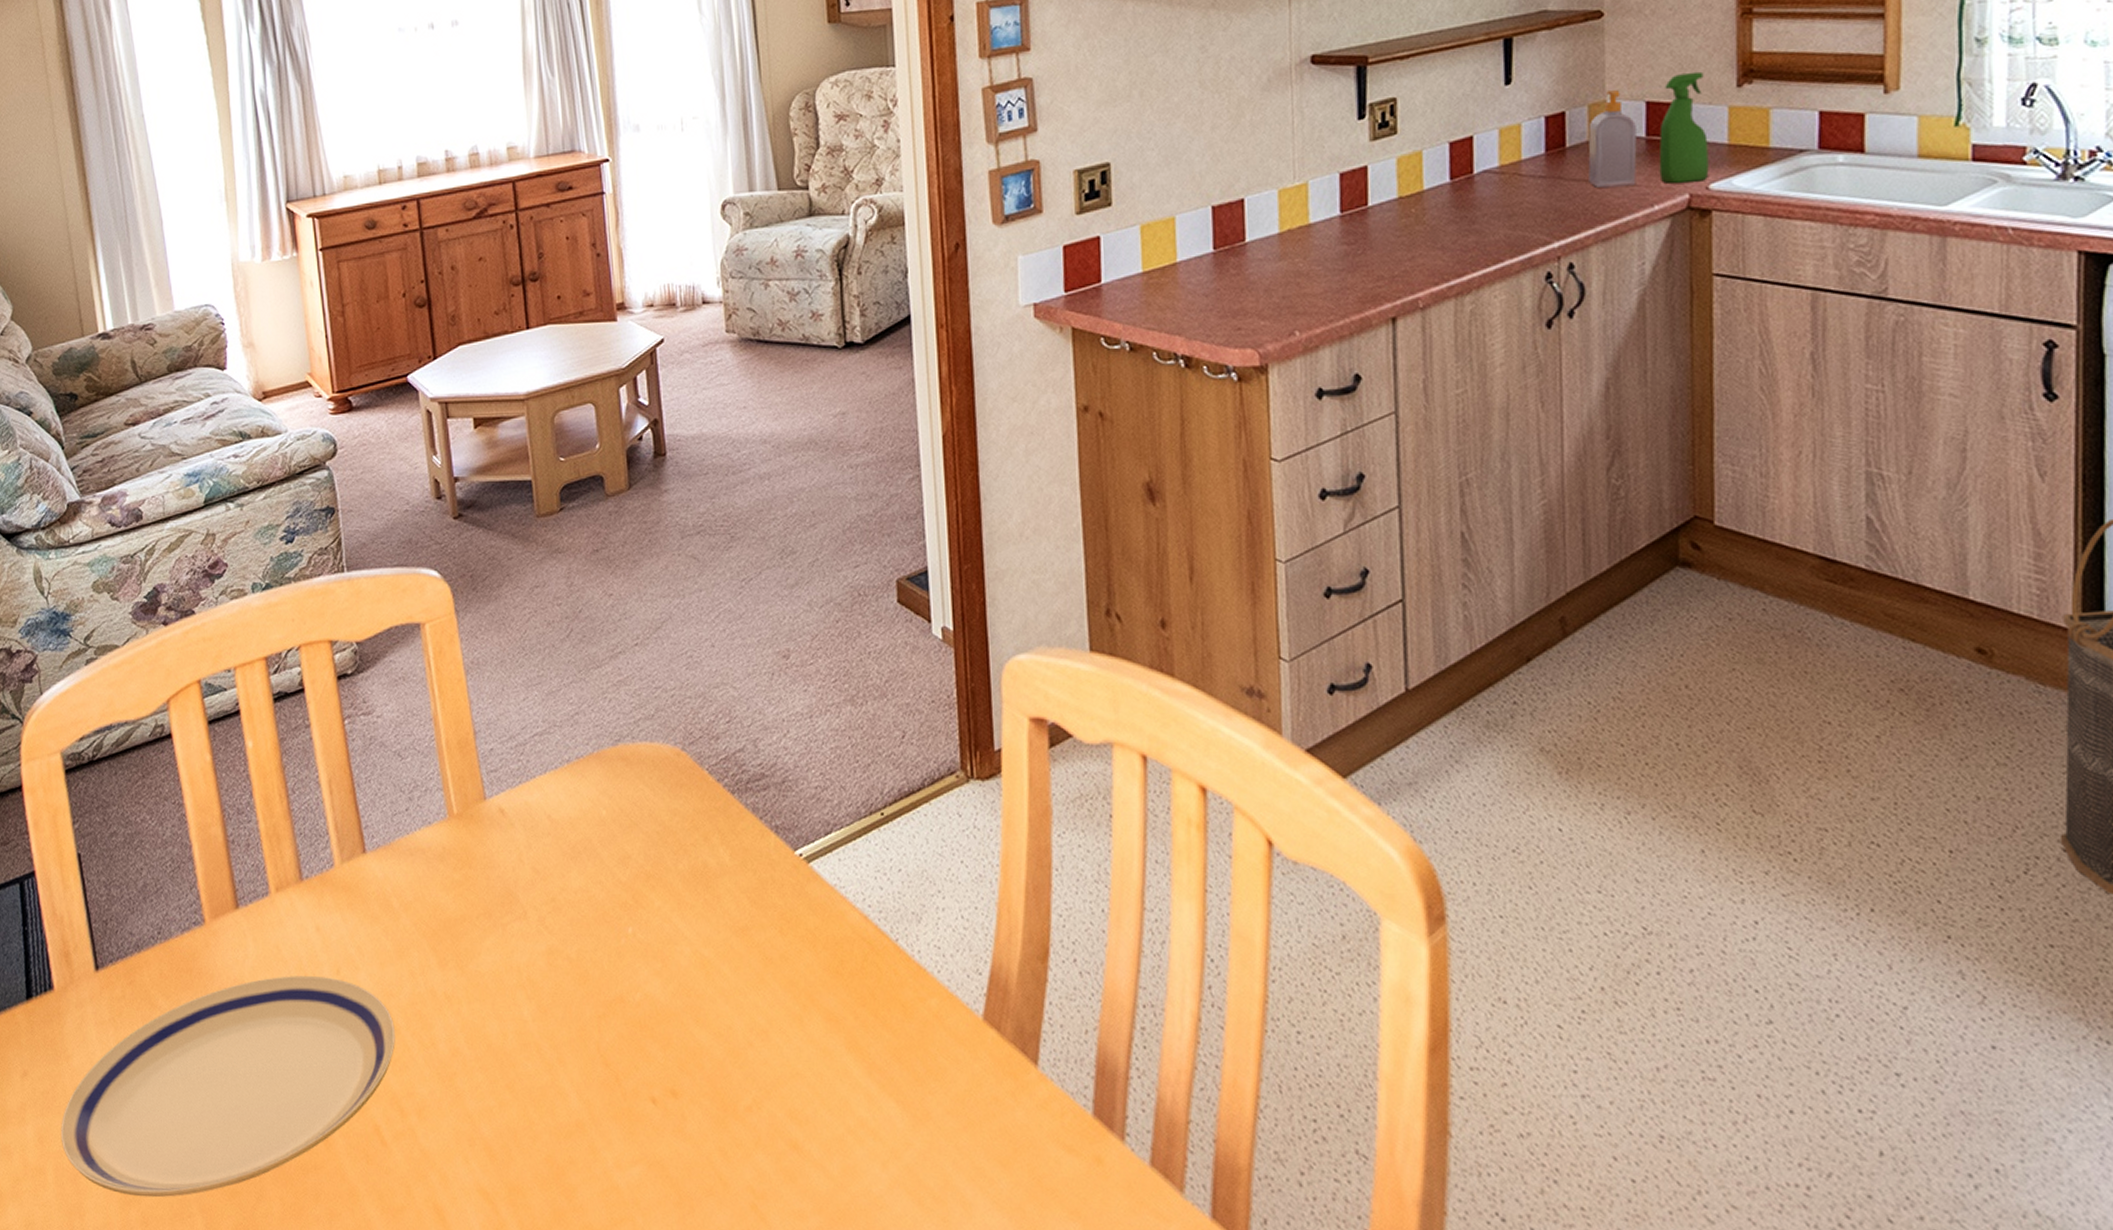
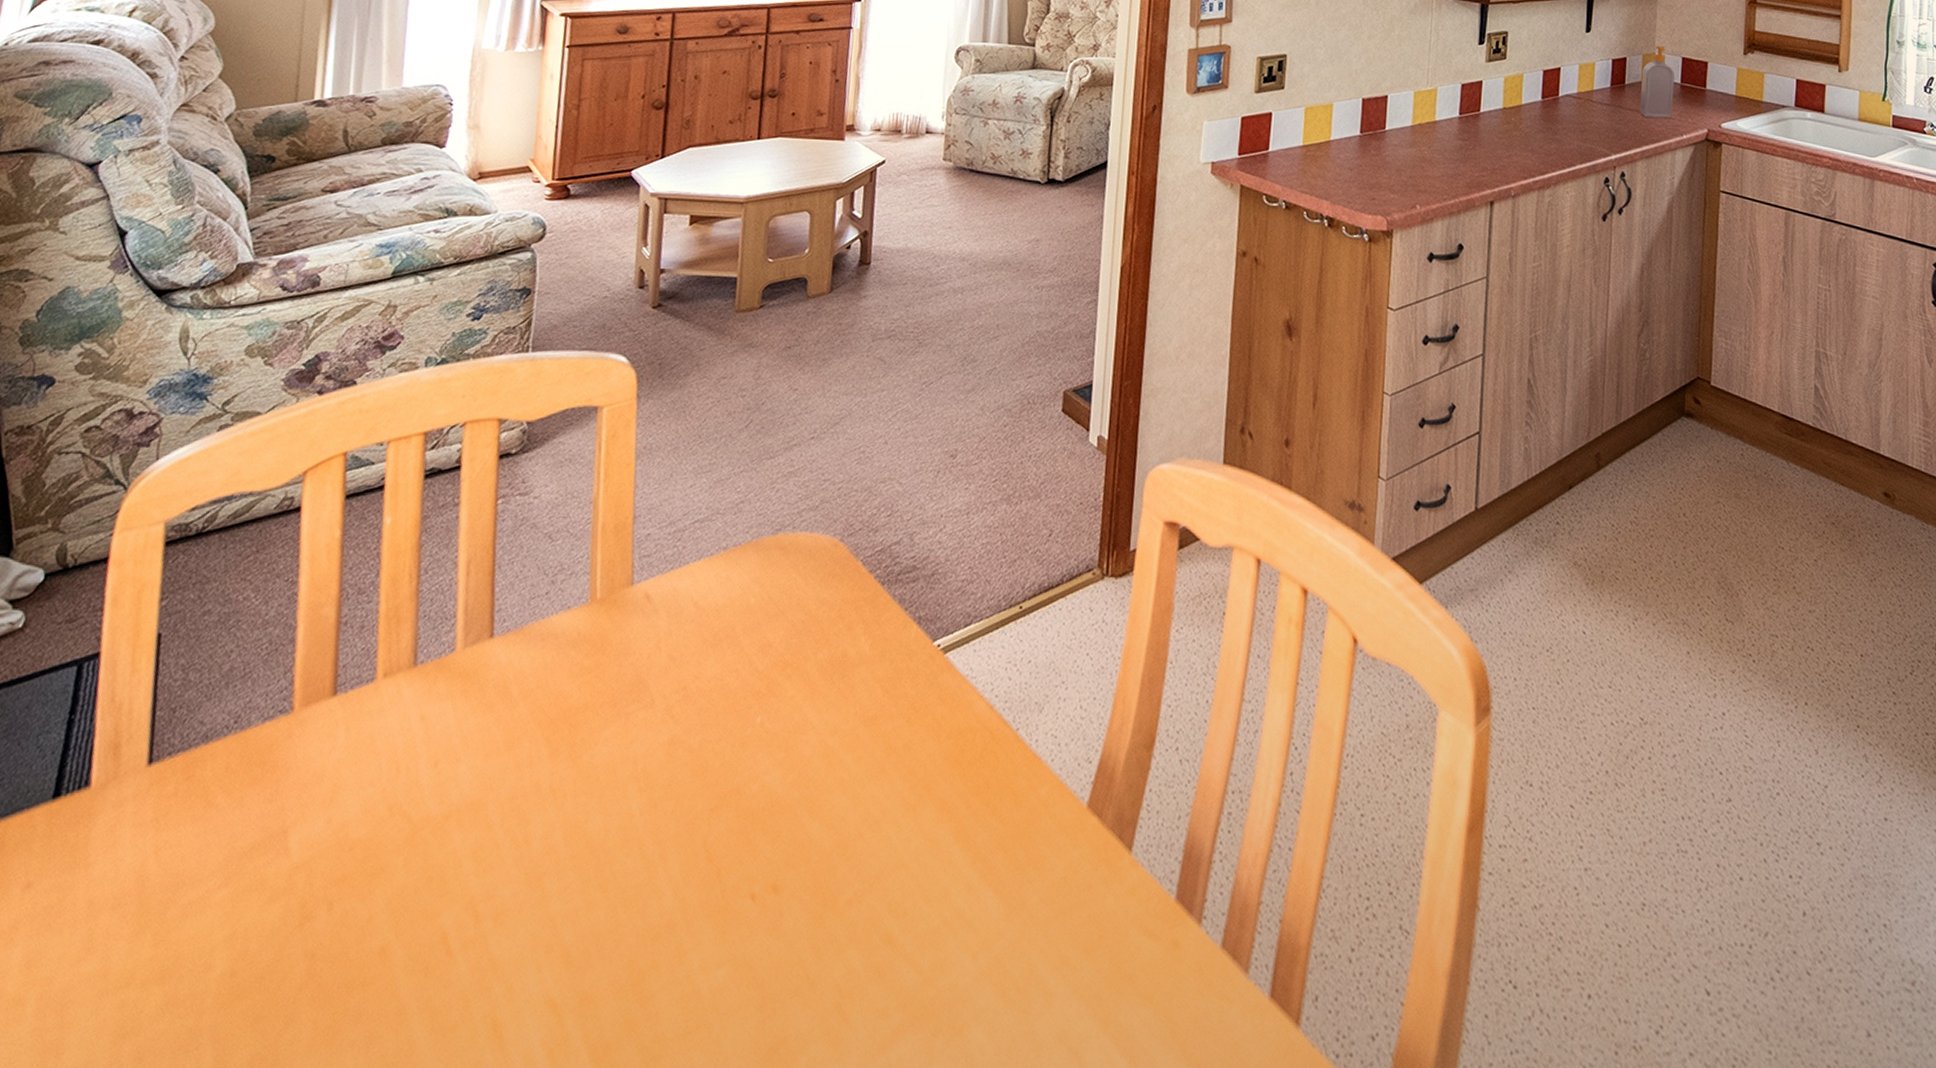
plate: present [60,976,396,1198] -> none [54,769,488,1028]
spray bottle: present [1659,71,1709,185] -> none [1688,39,1722,122]

